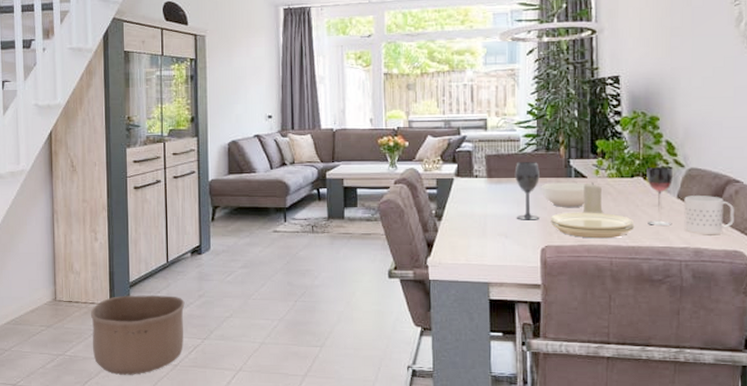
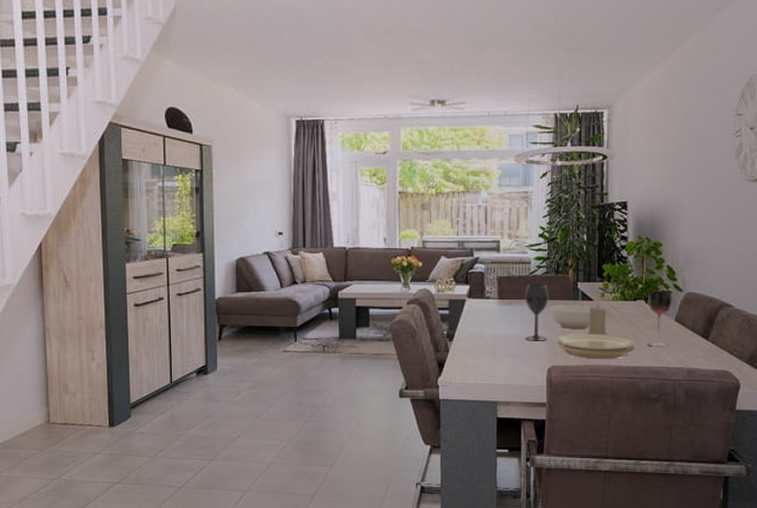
basket: present [90,295,185,375] -> none [87,416,190,498]
mug: present [684,196,734,235] -> none [680,319,725,356]

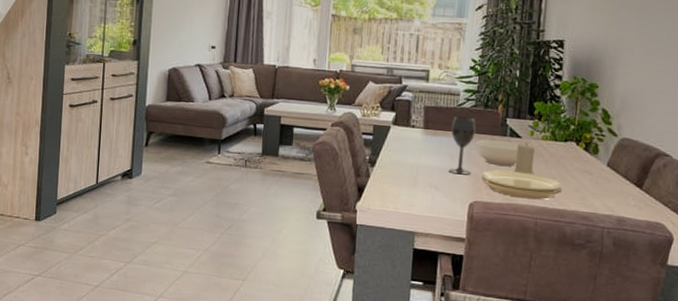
wineglass: present [647,290,673,347] -> none [575,132,607,192]

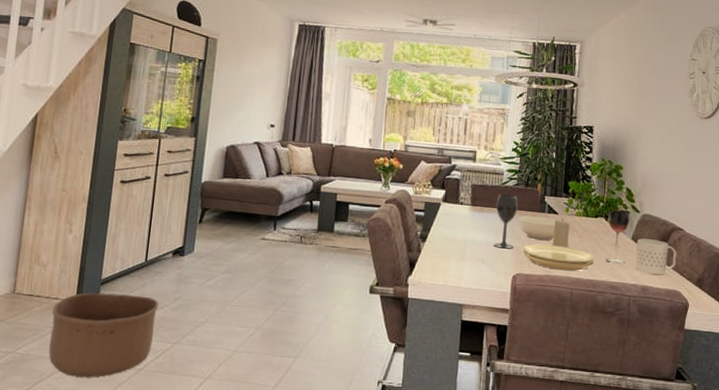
basket: none [14,212,111,292] -> present [48,292,159,378]
wineglass: none [575,132,607,192] -> present [605,209,631,264]
mug: none [610,165,661,206] -> present [635,238,677,276]

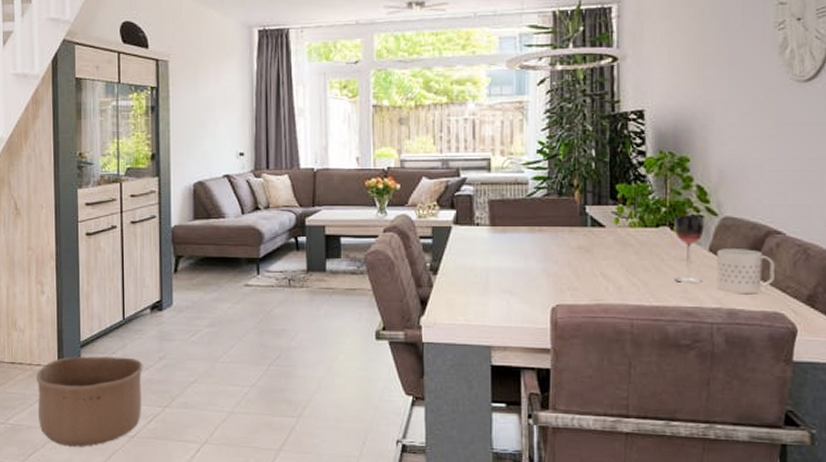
wine glass: present [494,194,518,249] -> none [522,208,550,275]
bowl: present [517,216,556,240] -> none [552,232,603,261]
plate: present [522,244,595,271] -> none [561,266,660,297]
candle: present [551,219,570,249] -> none [599,232,624,269]

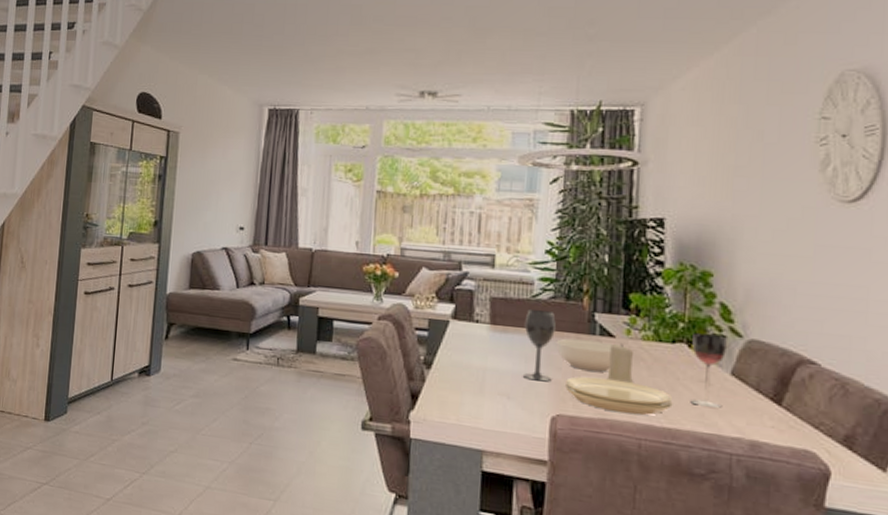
basket: present [35,356,143,447] -> none [20,411,126,504]
wine glass: none [522,208,550,275] -> present [524,309,556,382]
bowl: none [552,232,603,261] -> present [556,338,612,372]
plate: none [561,266,660,297] -> present [564,376,673,416]
candle: none [599,232,624,269] -> present [606,344,634,384]
mug: present [716,249,775,295] -> none [738,373,807,428]

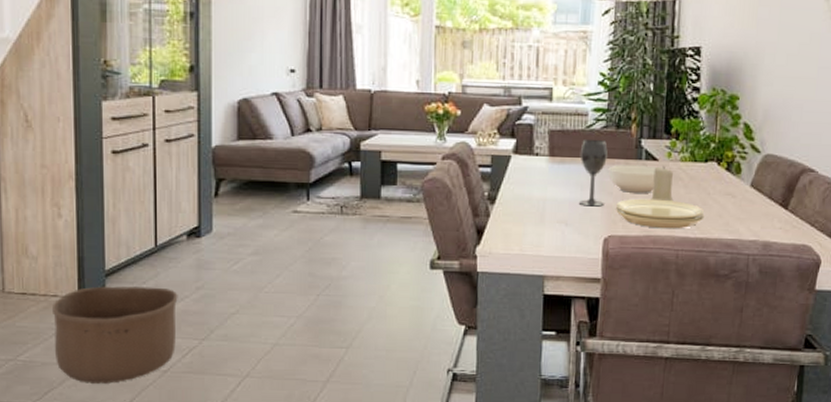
basket: none [20,411,126,504] -> present [51,286,178,384]
wineglass: present [690,332,729,408] -> none [718,150,750,216]

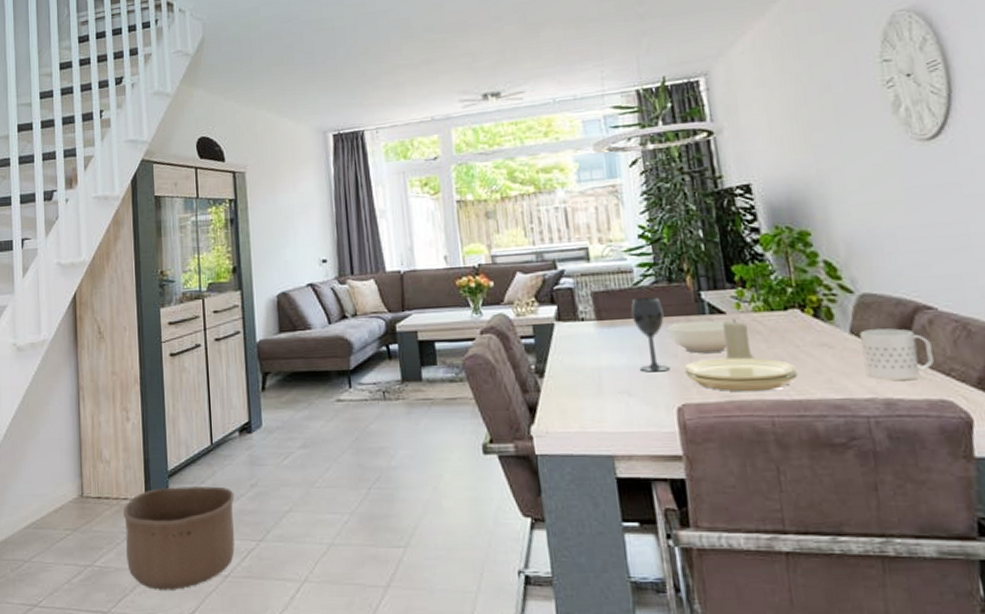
mug: none [755,184,807,228] -> present [859,328,934,381]

